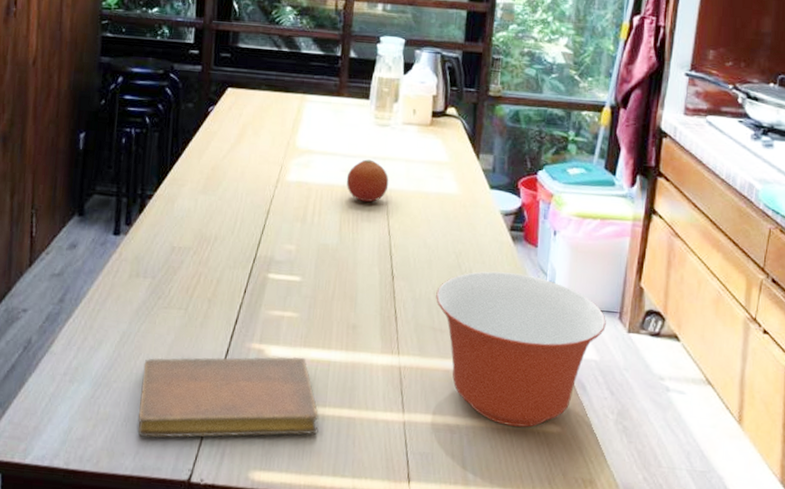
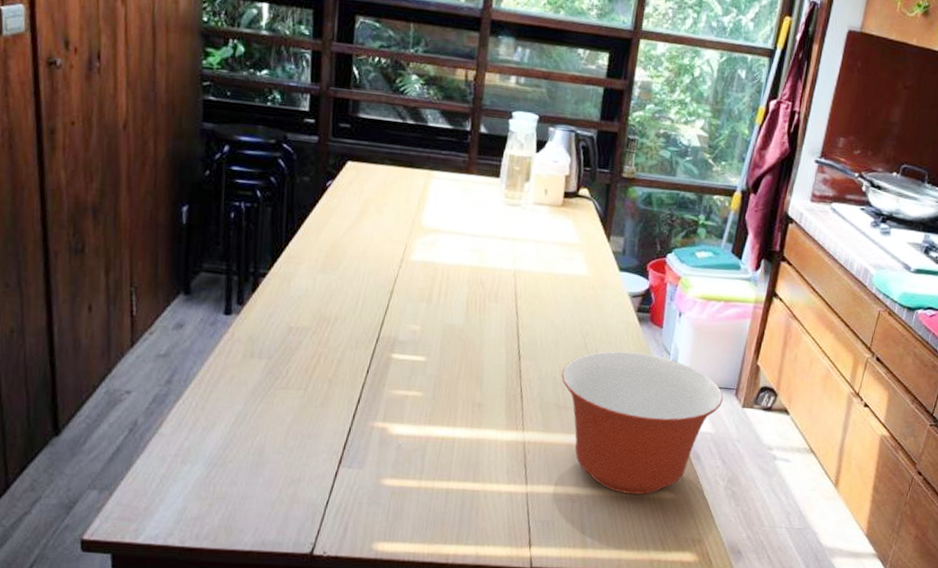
notebook: present [137,356,319,438] -> none [256,434,443,515]
fruit: present [346,159,389,203] -> none [473,239,518,283]

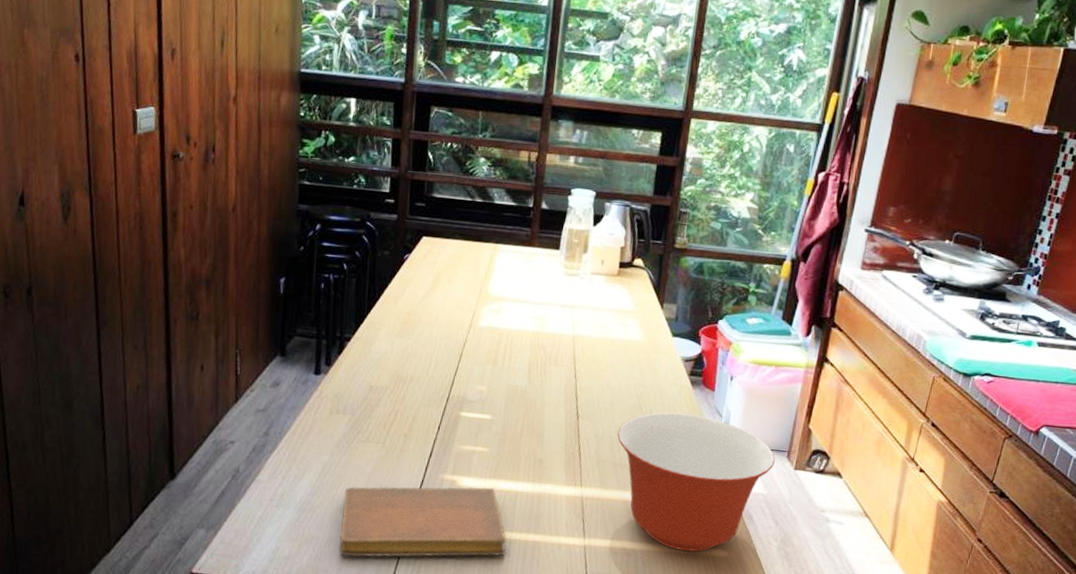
notebook: none [256,434,443,515] -> present [340,486,506,558]

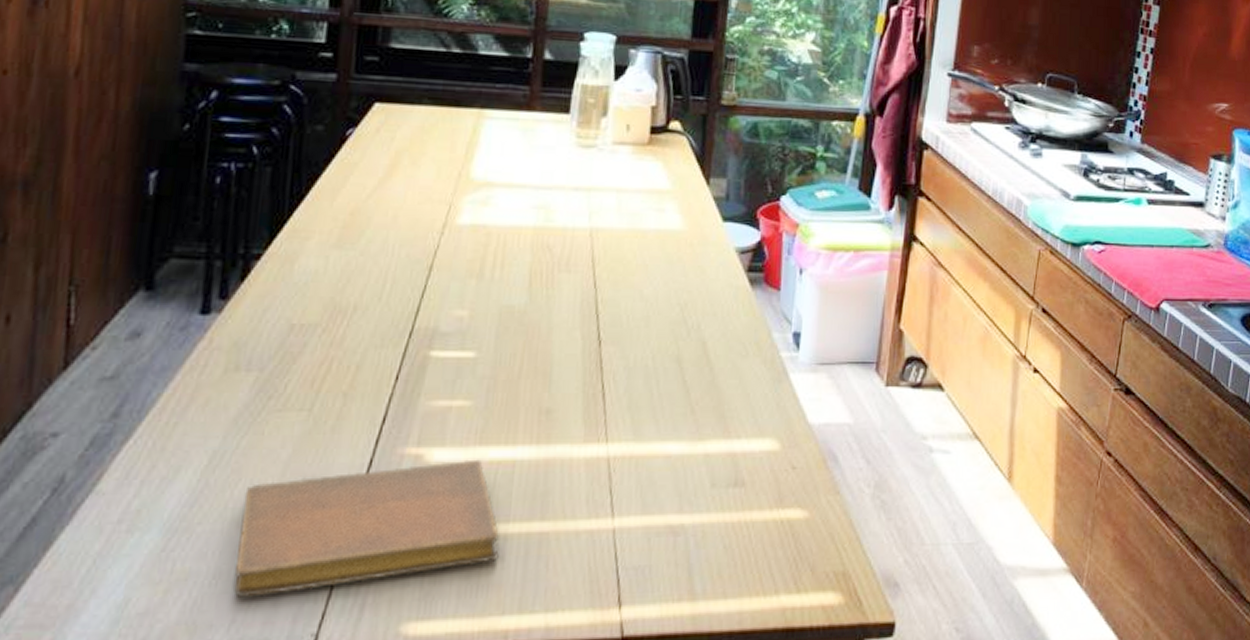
mixing bowl: present [617,412,775,552] -> none [655,324,861,519]

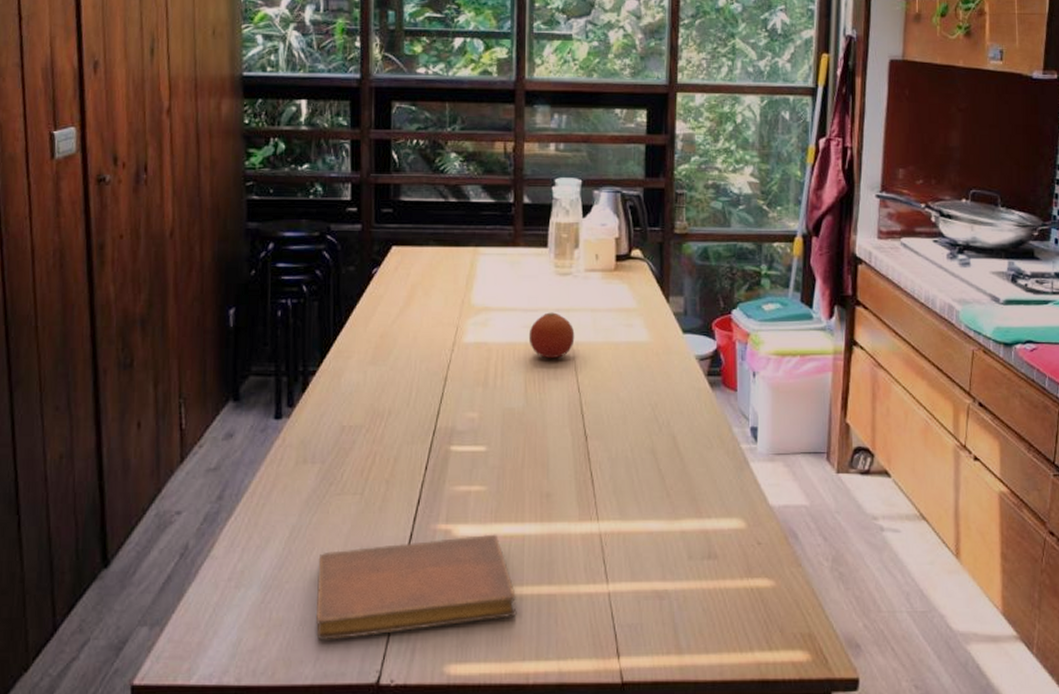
fruit: none [538,191,595,247] -> present [528,312,575,359]

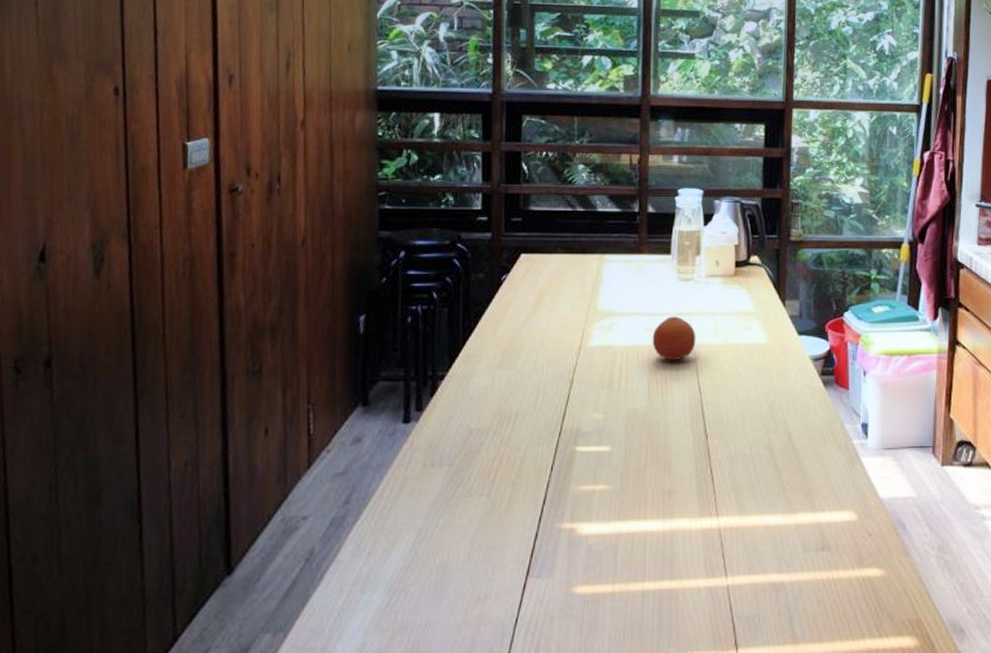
notebook: present [316,534,517,640] -> none [441,531,639,642]

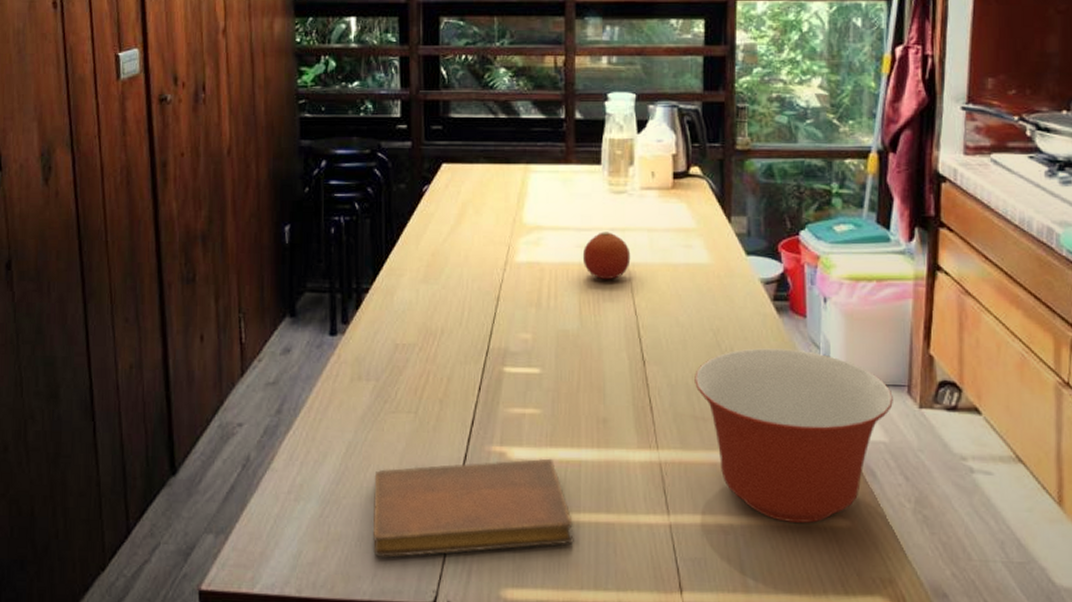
notebook: none [441,531,639,642] -> present [372,458,574,558]
mixing bowl: none [752,418,920,577] -> present [695,348,893,524]

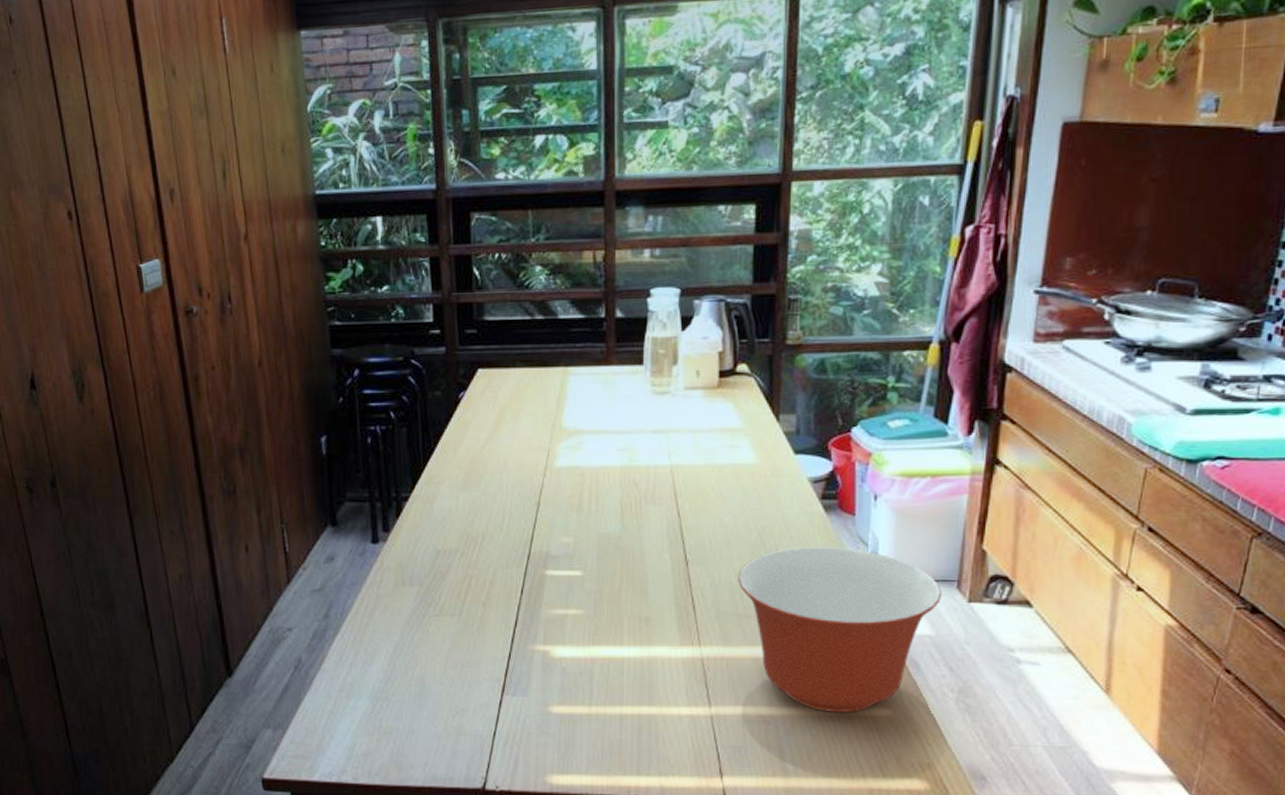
notebook: present [372,458,574,558] -> none [421,656,617,748]
fruit: present [582,232,631,280] -> none [624,434,674,483]

